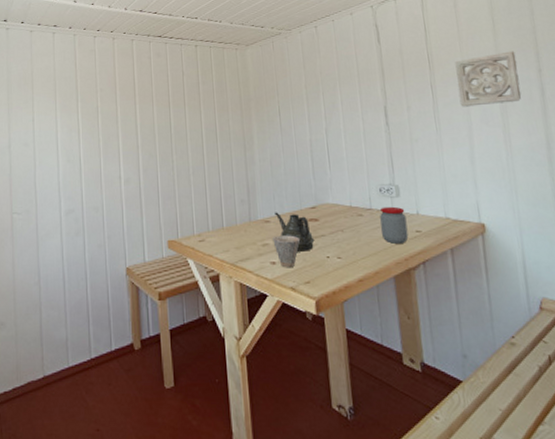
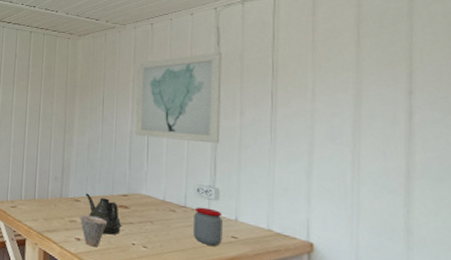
wall art: none [307,49,393,144] -> present [134,51,222,144]
wall ornament: present [455,51,522,107] -> none [303,68,382,123]

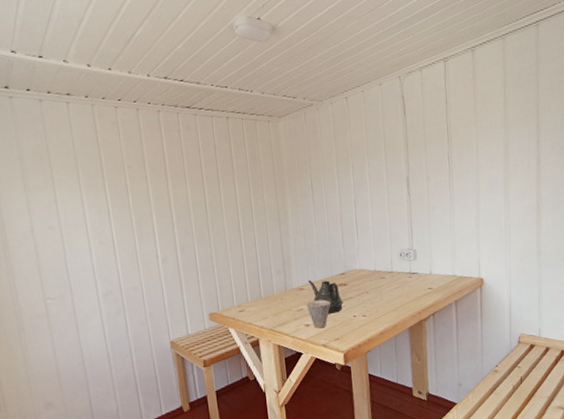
wall art: present [134,51,222,144] -> none [338,121,413,215]
jar: present [194,206,223,246] -> none [399,268,422,301]

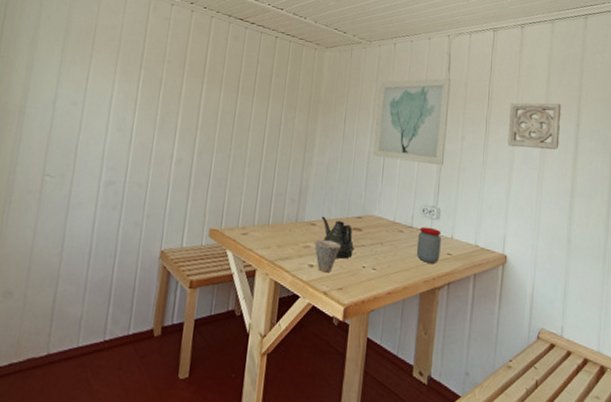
wall art: none [338,121,413,215] -> present [372,77,451,166]
jar: none [399,268,422,301] -> present [417,226,442,263]
wall ornament: none [470,123,522,176] -> present [507,102,561,150]

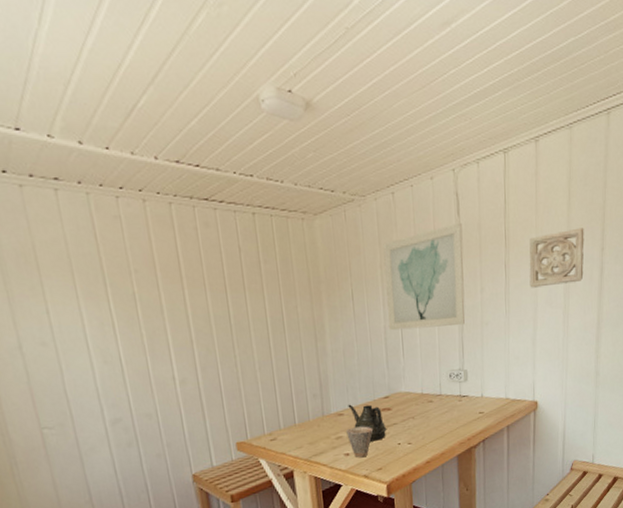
jar: present [417,226,442,263] -> none [448,391,473,426]

